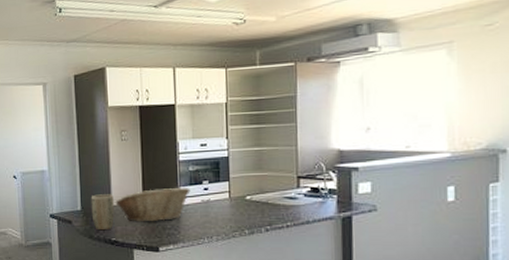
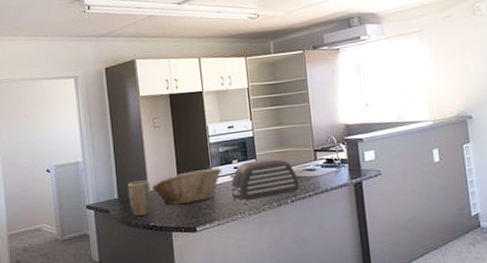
toaster: none [198,182,277,228] -> present [229,158,300,204]

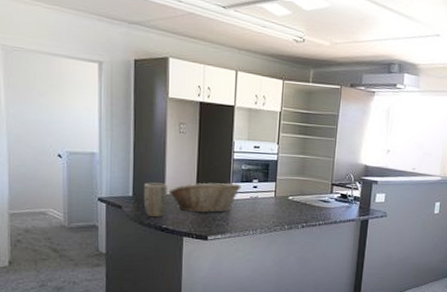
toaster: present [229,158,300,204] -> none [247,183,312,222]

